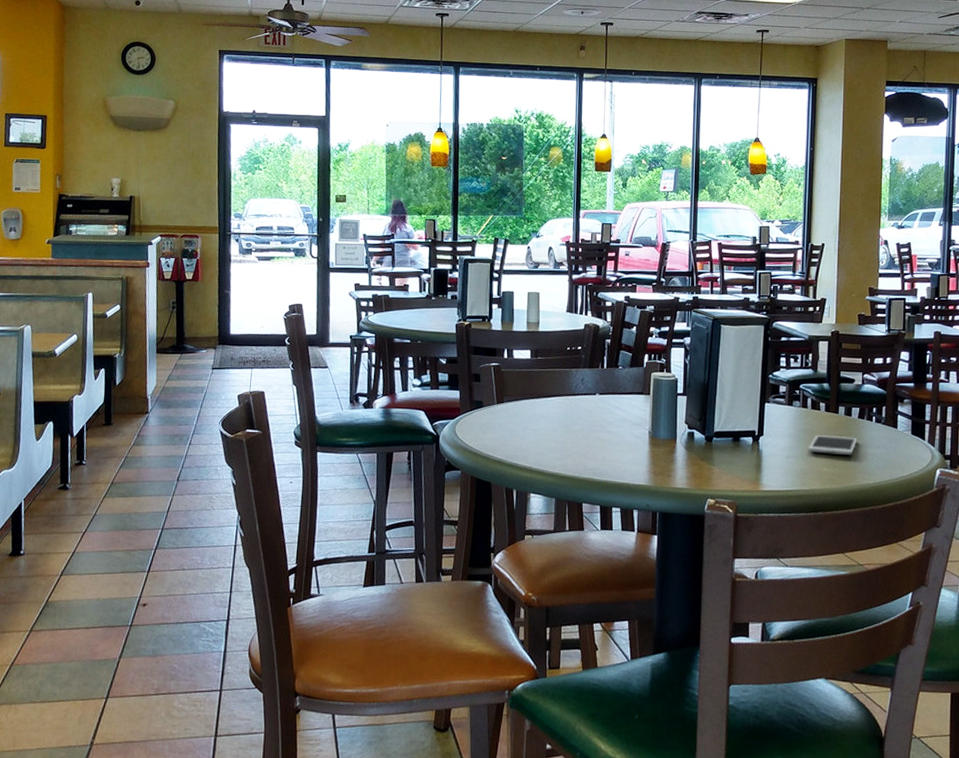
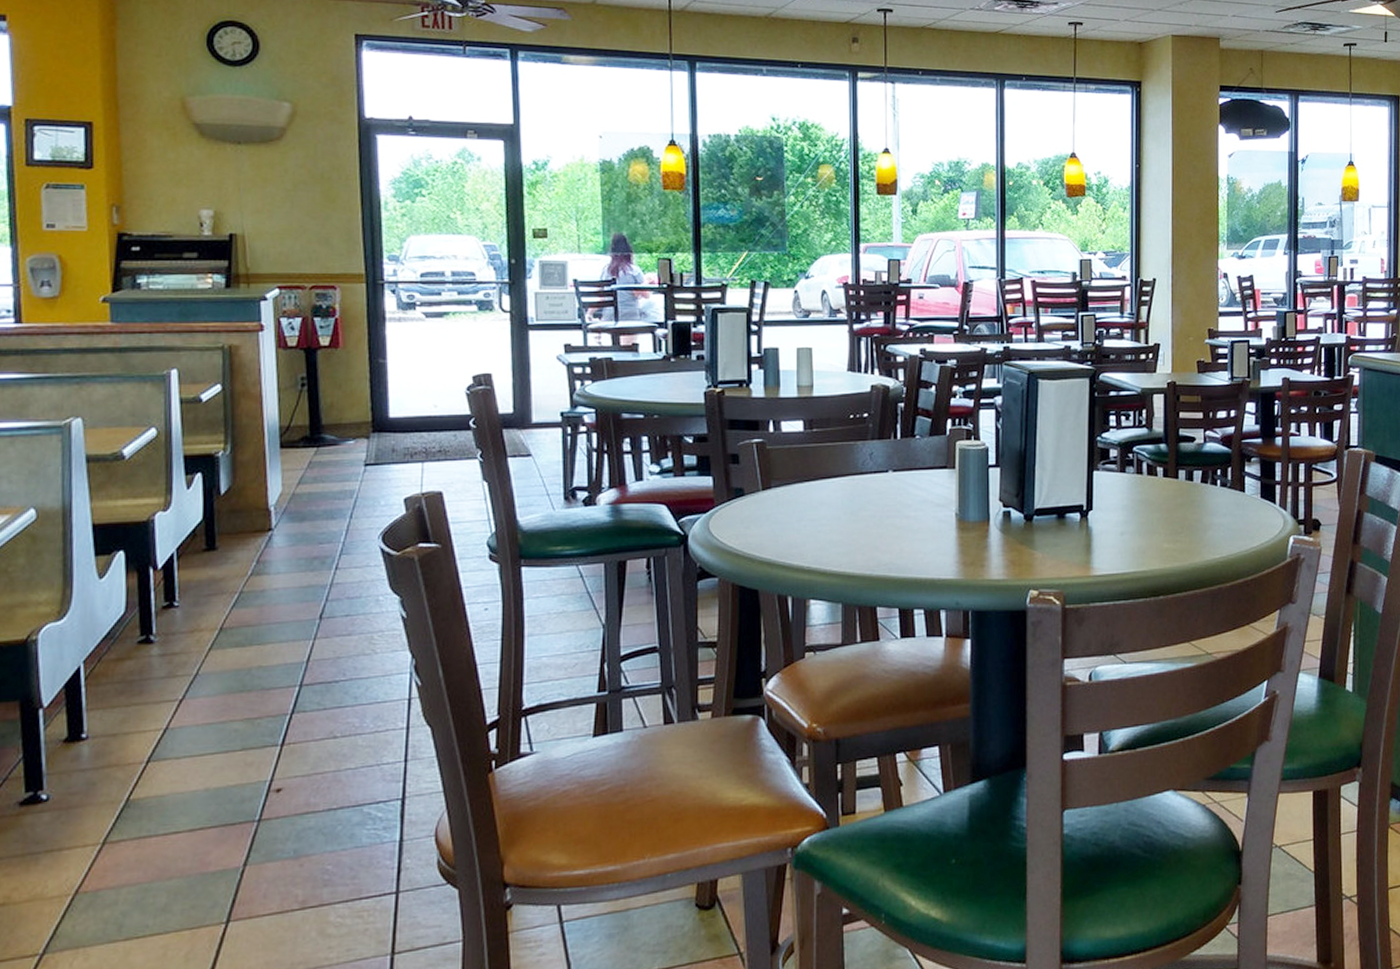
cell phone: present [808,435,858,455] -> none [1145,504,1201,527]

